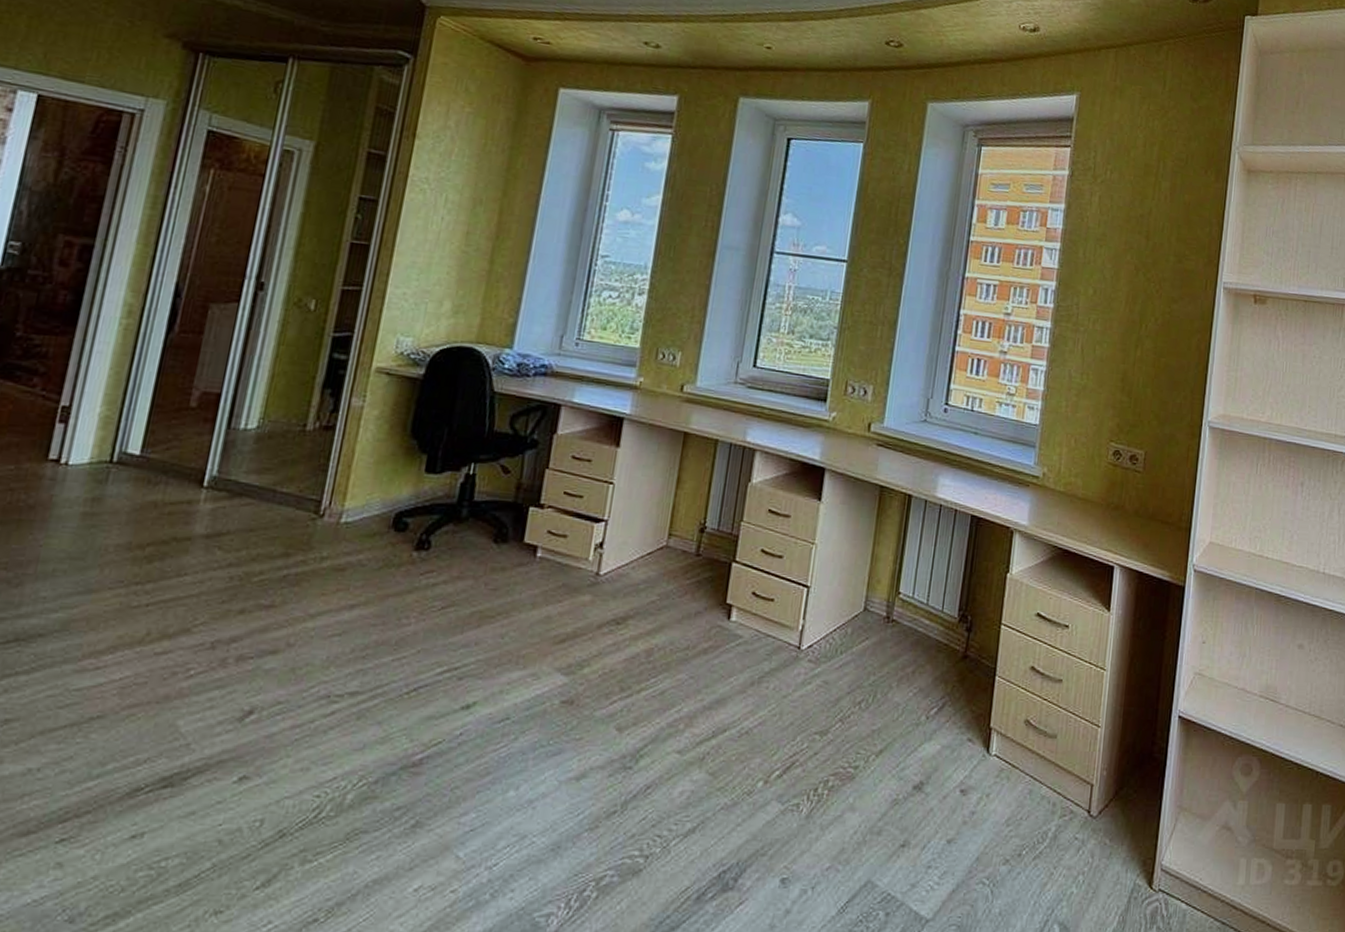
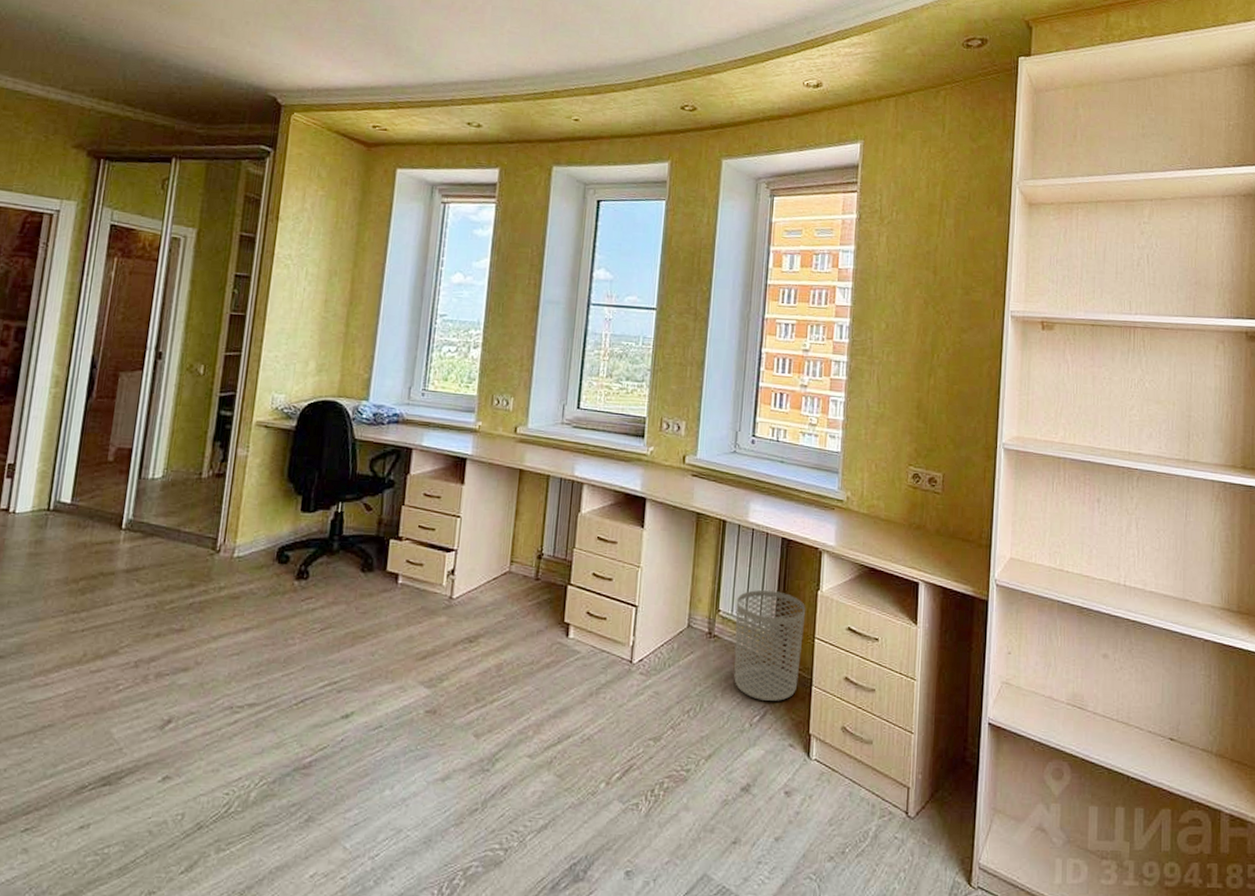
waste bin: none [911,571,994,692] -> present [734,590,806,701]

